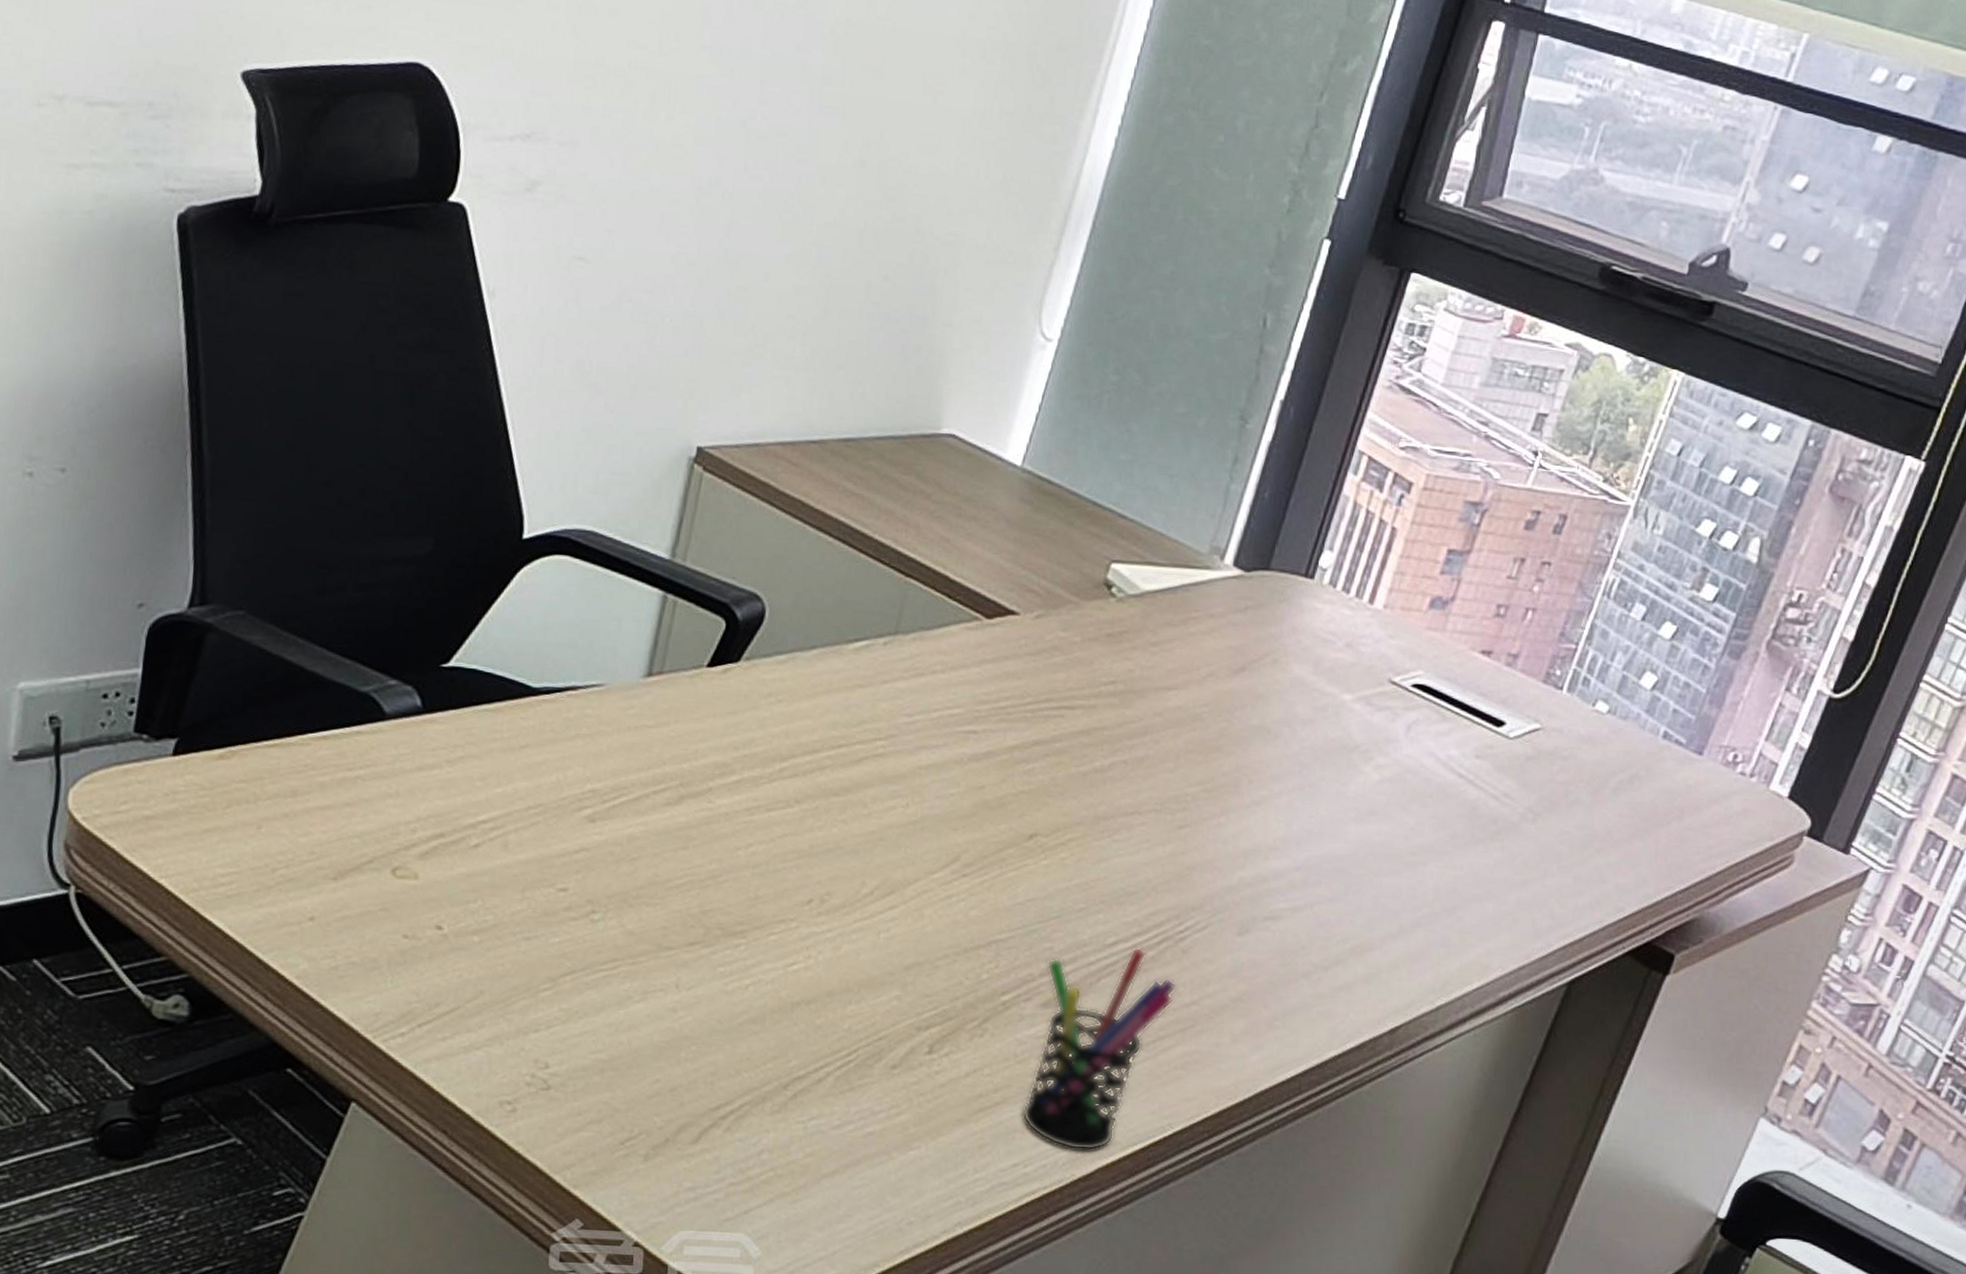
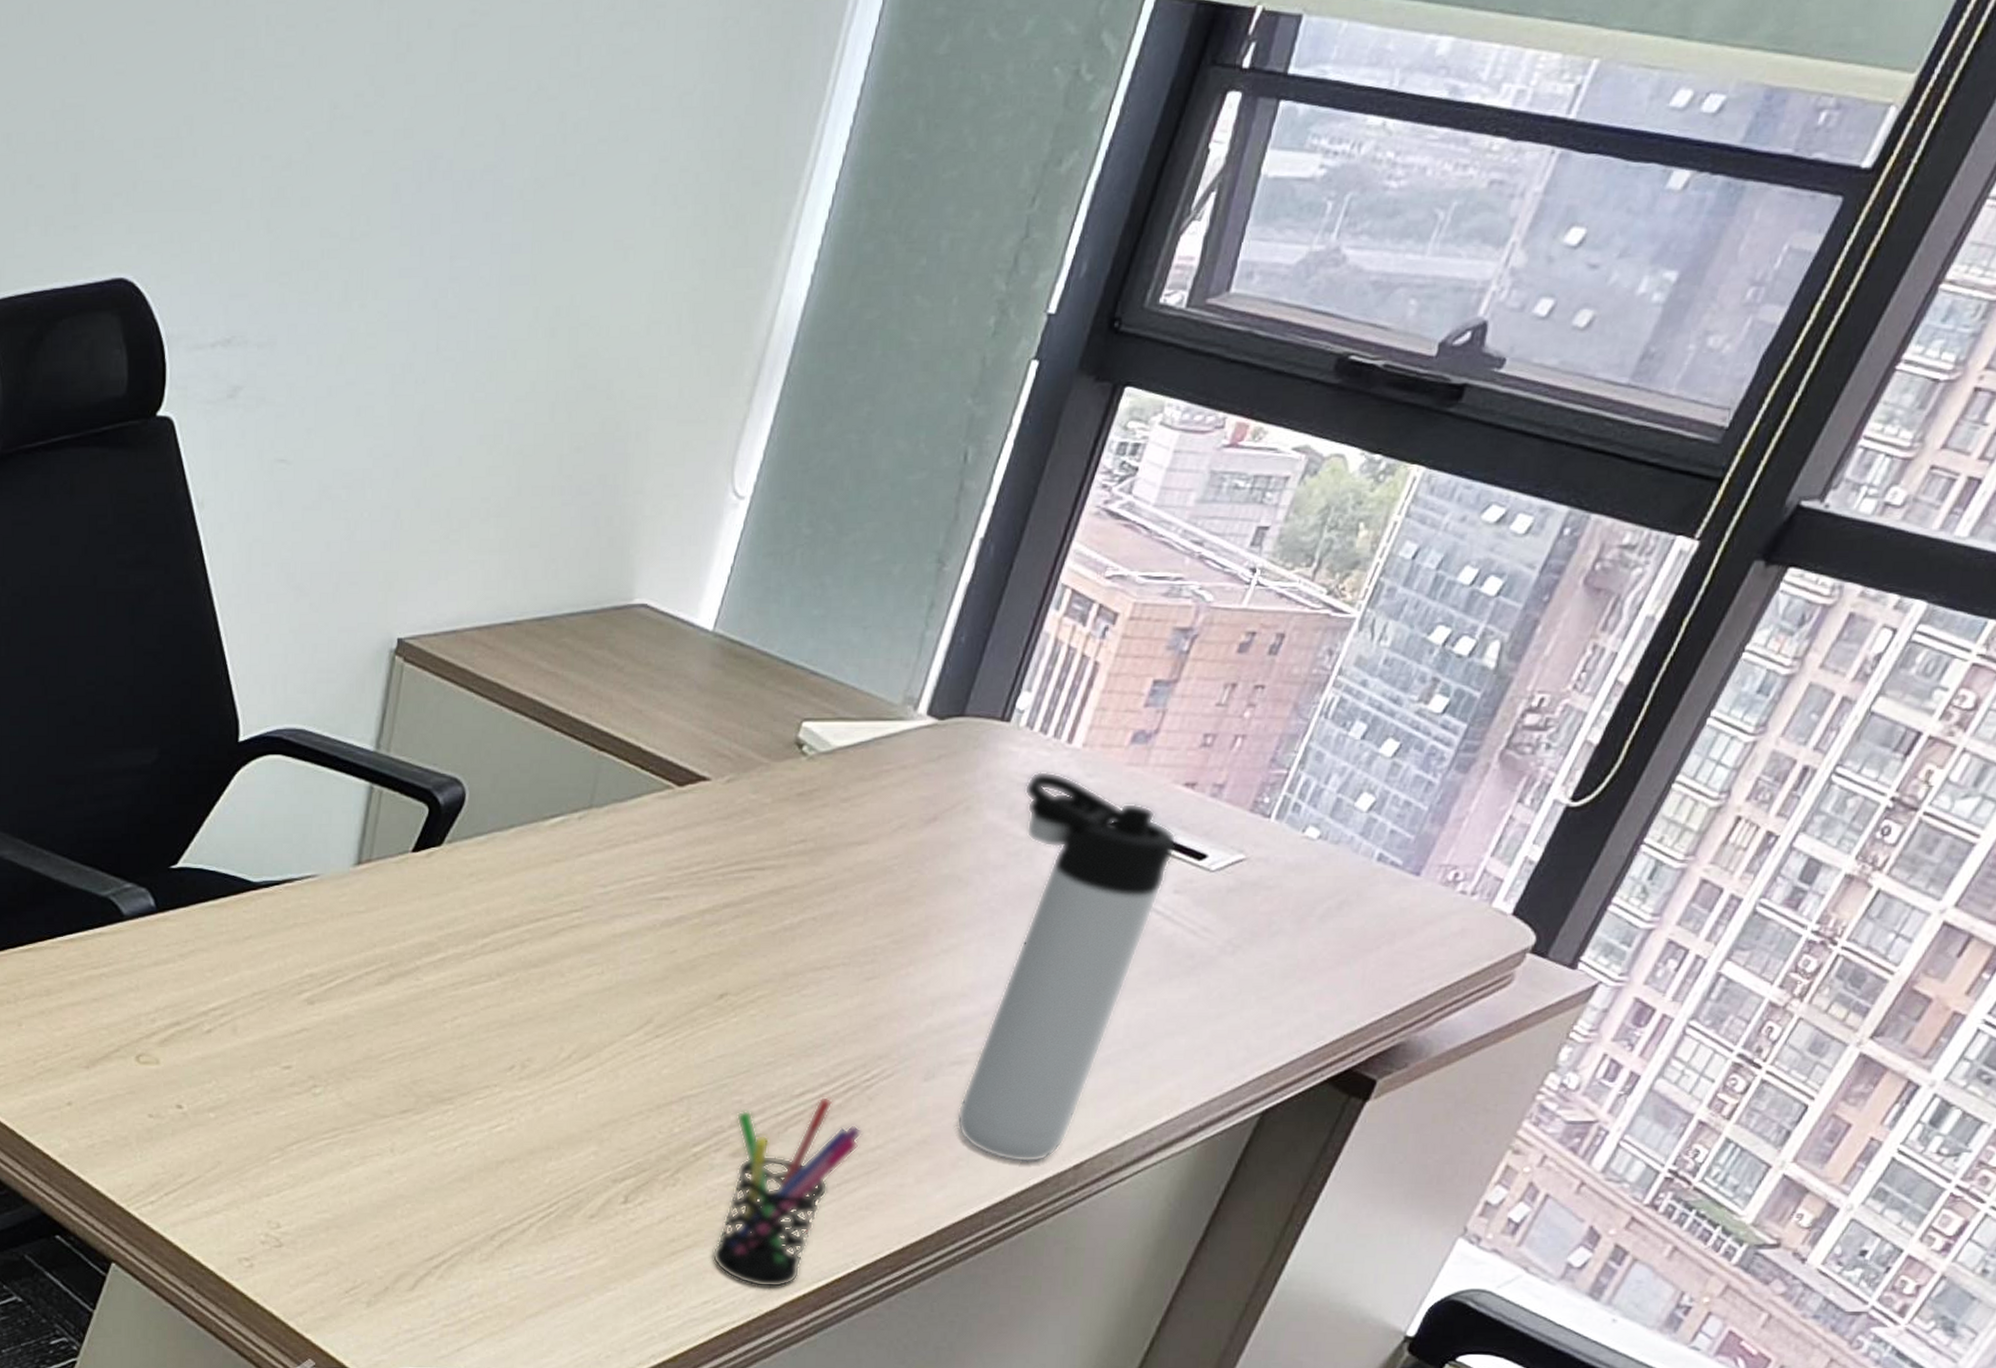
thermos bottle: none [1272,629,1476,1025] -> present [956,771,1177,1163]

